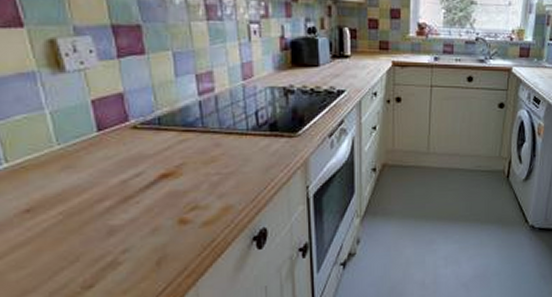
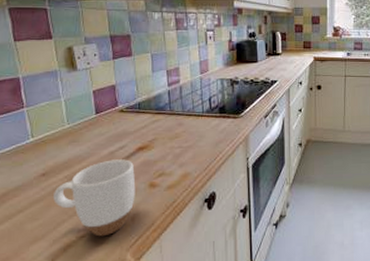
mug: none [45,189,160,286] -> present [53,159,136,237]

